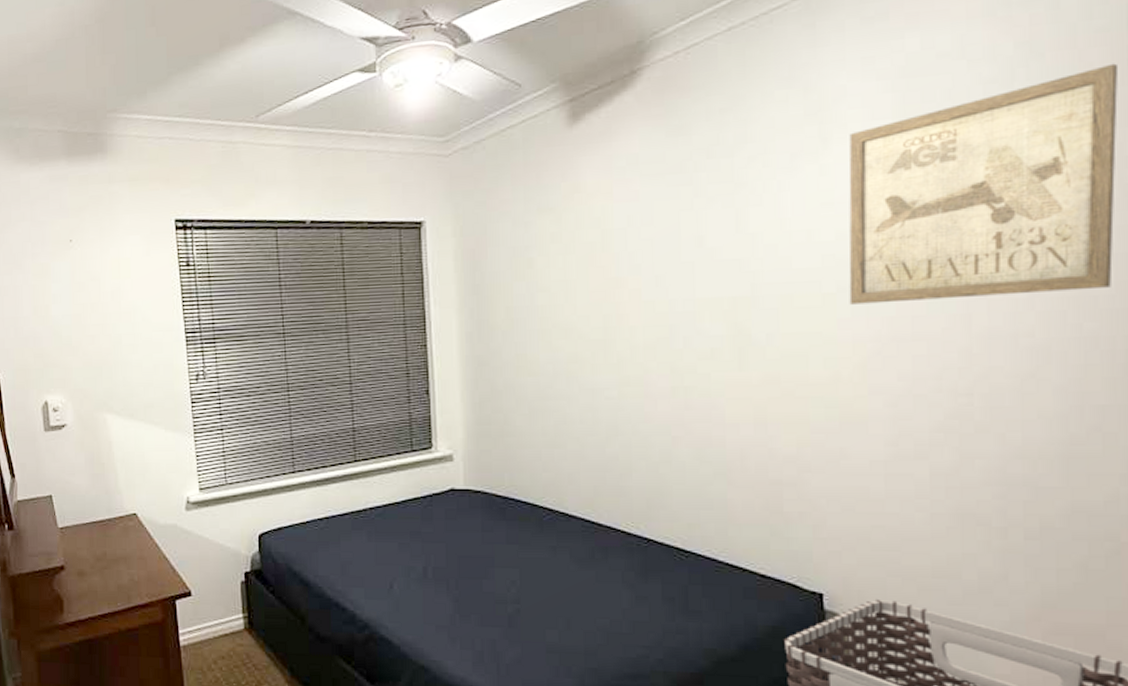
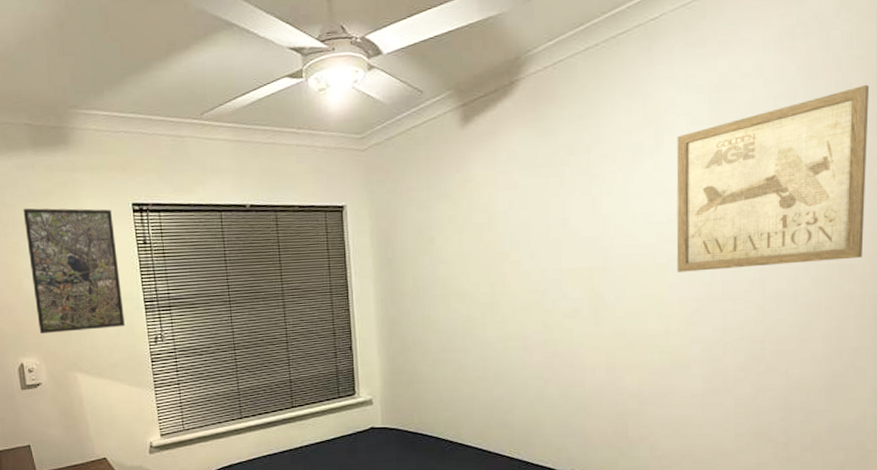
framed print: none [54,225,163,367] -> present [23,208,126,333]

